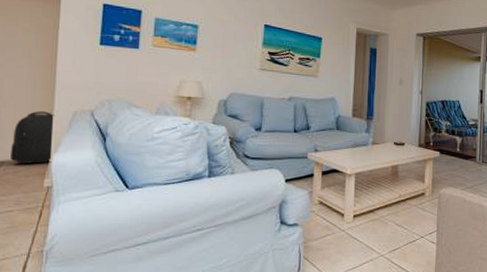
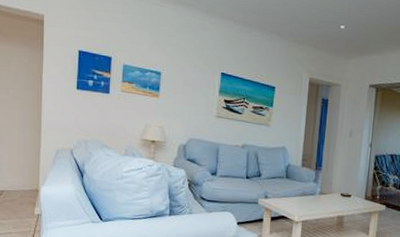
backpack: present [11,111,56,164] -> none [8,148,42,194]

